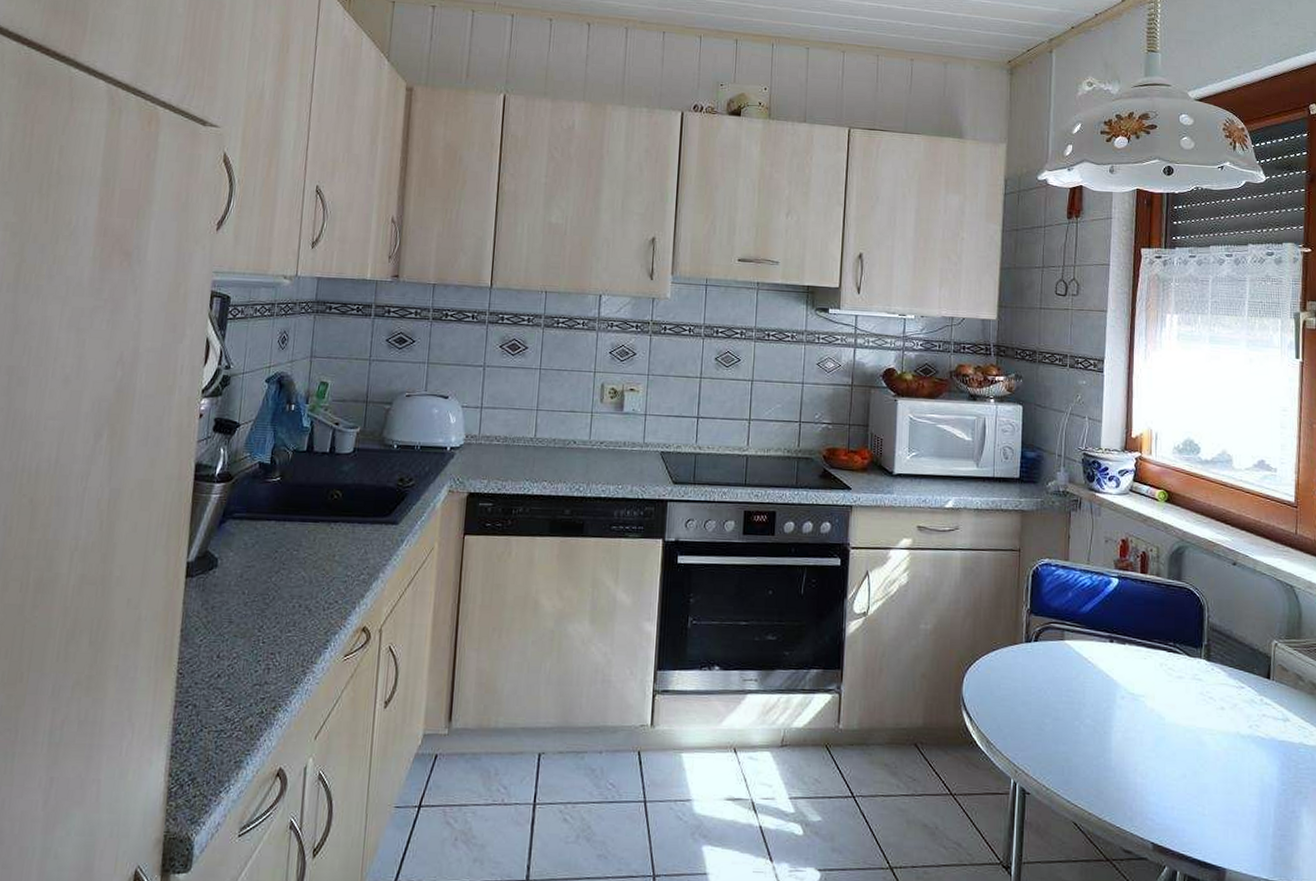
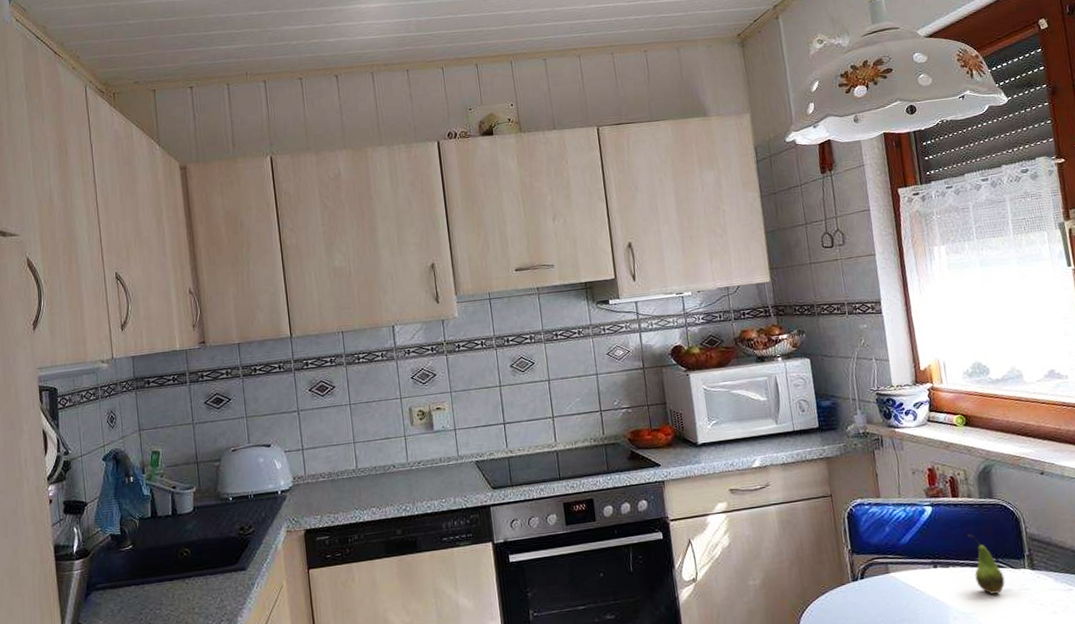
fruit: none [1148,614,1179,680] -> present [967,534,1006,595]

